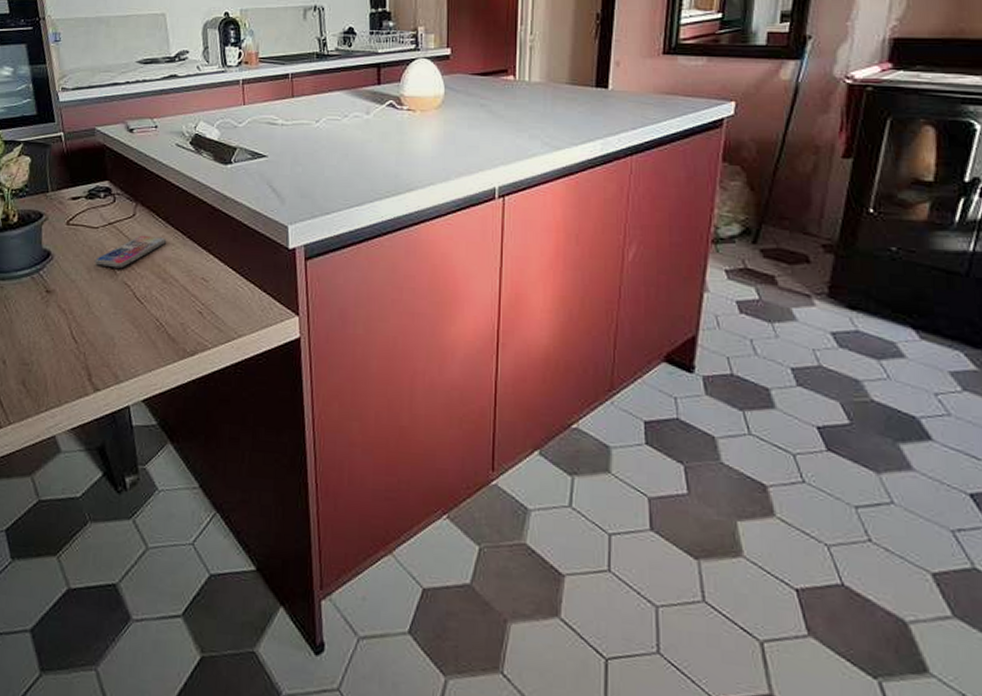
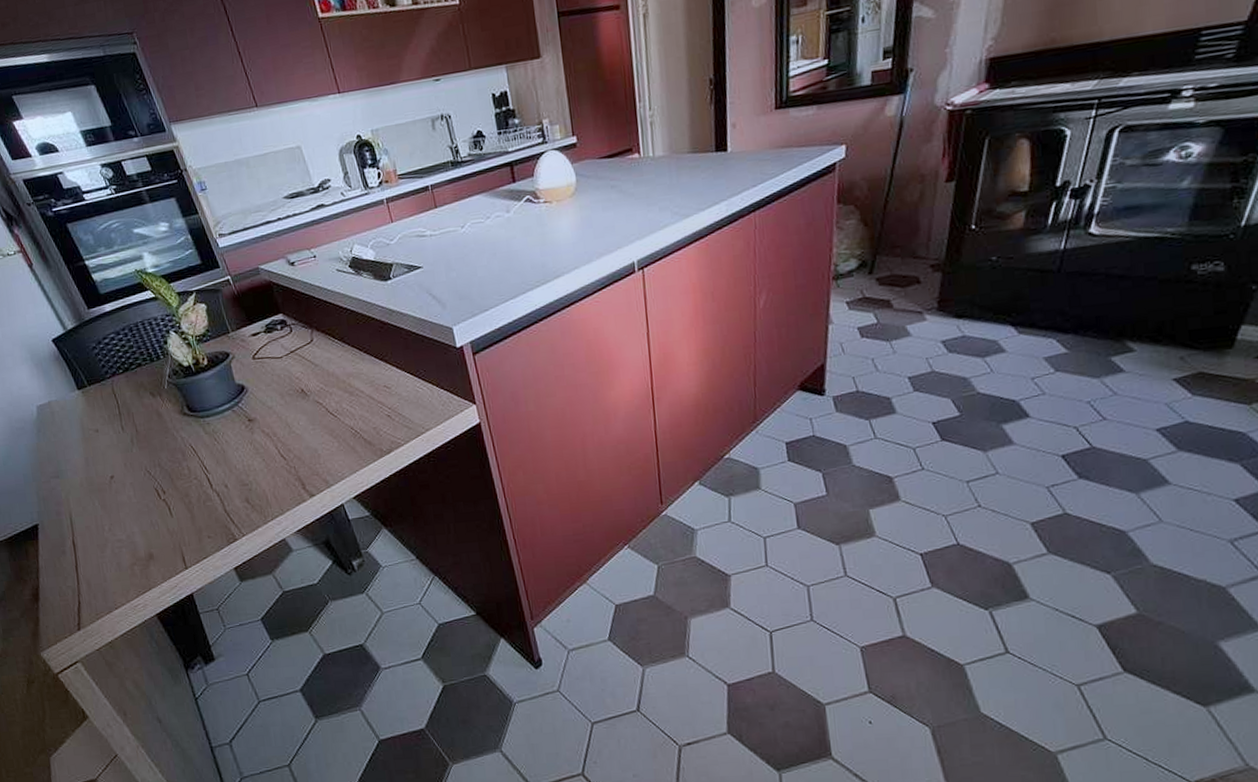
smartphone: present [94,235,167,269] -> none [285,356,347,391]

